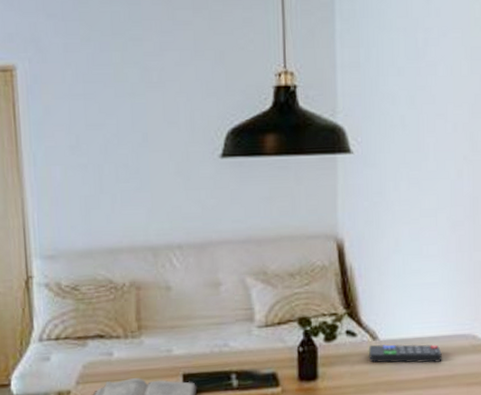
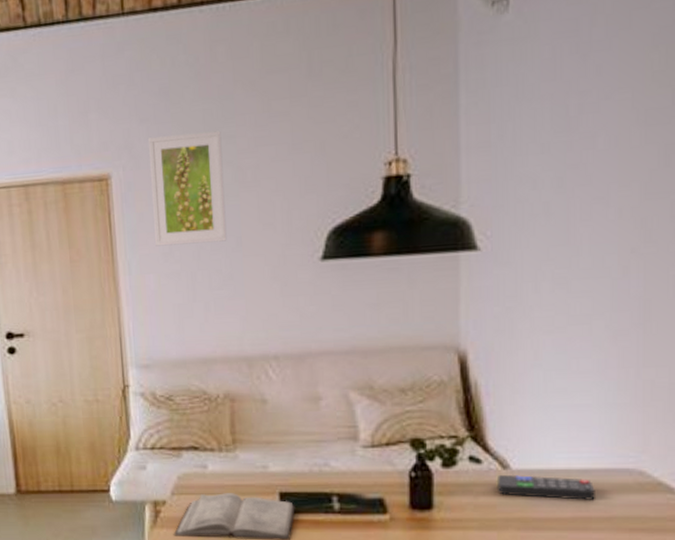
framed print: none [55,33,134,139] -> present [147,130,227,246]

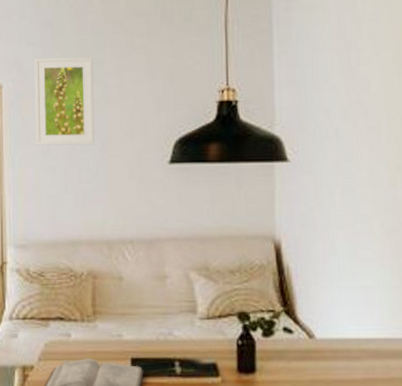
remote control: present [496,474,595,500] -> none [305,342,379,364]

